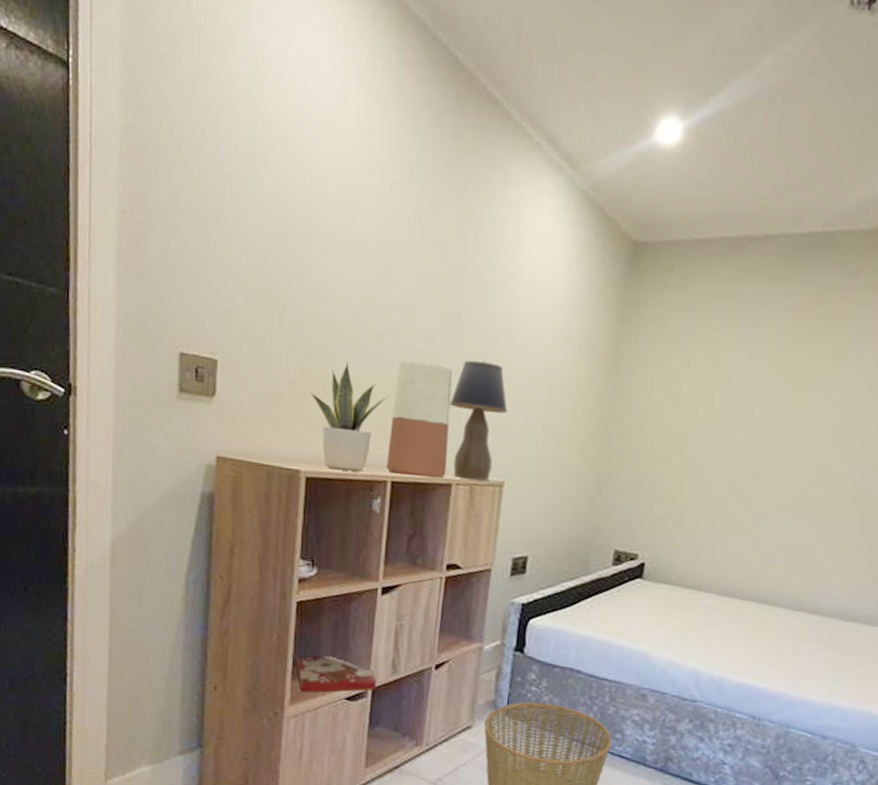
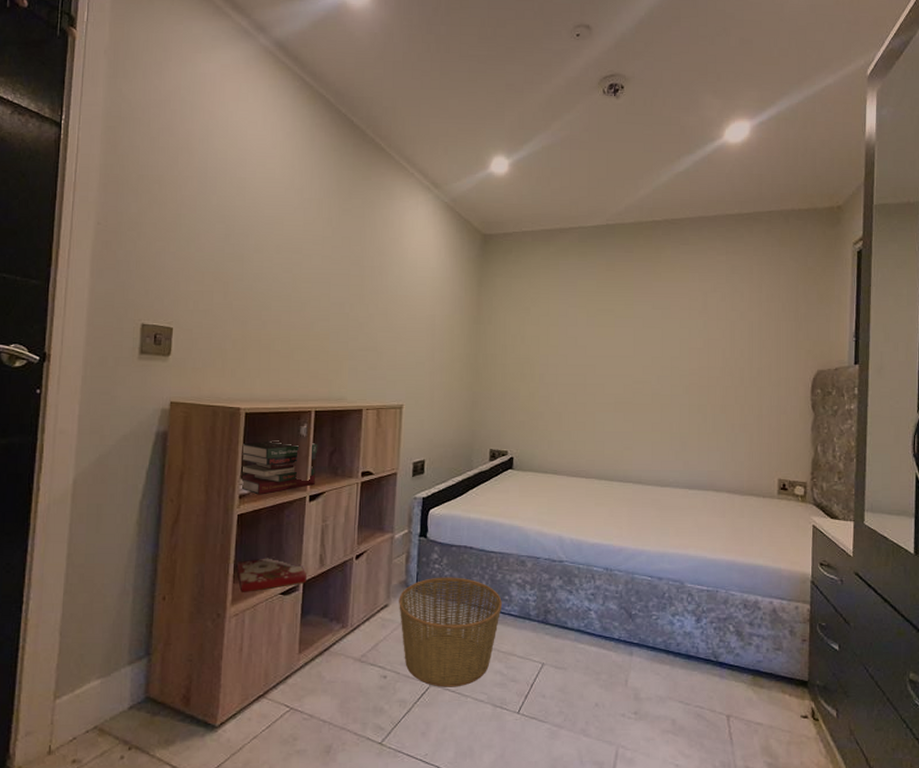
books: none [300,515,394,581] -> present [240,440,318,495]
potted plant: present [310,362,388,472] -> none [249,324,311,405]
vase: present [386,360,453,479] -> none [311,321,360,406]
table lamp: present [449,360,508,480] -> none [358,318,403,404]

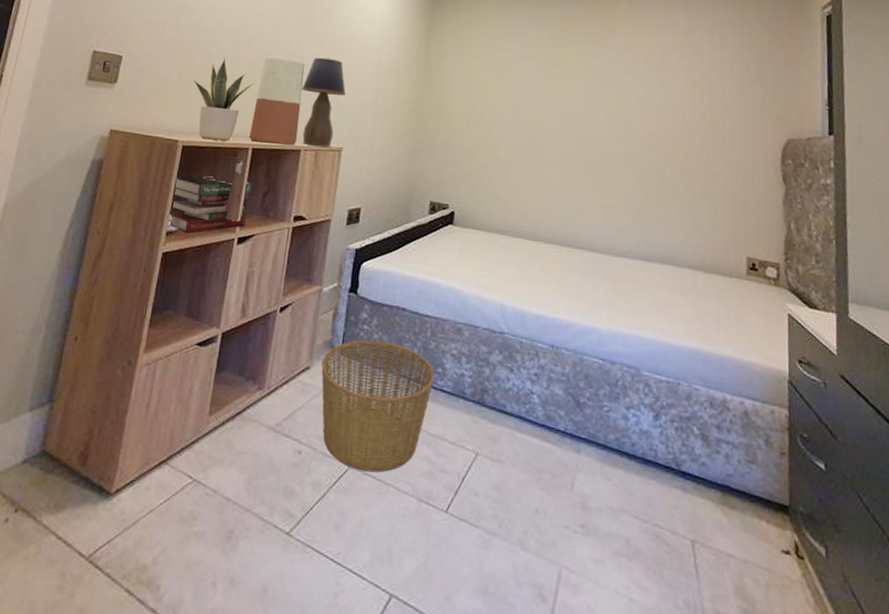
decorative box: present [237,557,306,594] -> none [154,302,227,340]
potted plant: none [249,324,311,405] -> present [193,58,255,141]
vase: none [311,321,360,406] -> present [249,57,305,146]
table lamp: none [358,318,403,404] -> present [301,57,346,146]

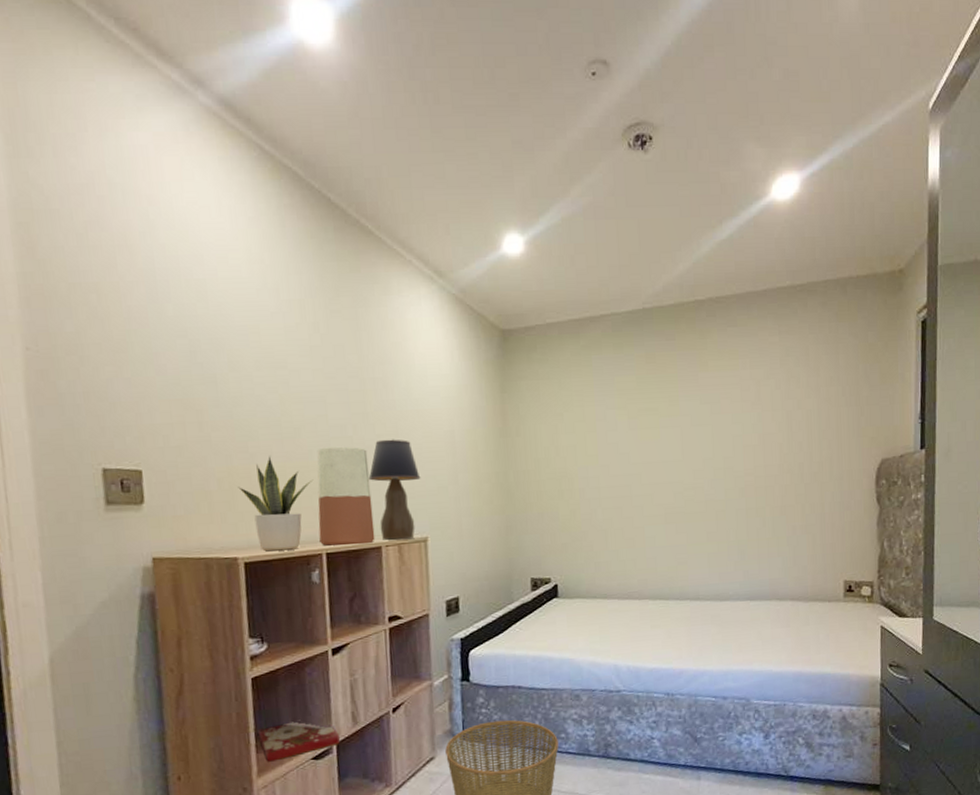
decorative box: none [154,302,227,340] -> present [258,720,340,763]
books: present [169,176,252,233] -> none [245,589,337,654]

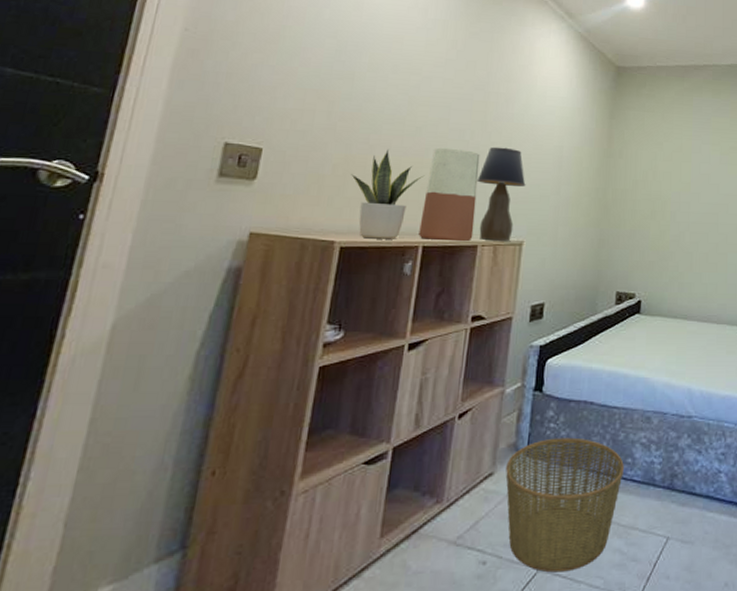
decorative box: present [258,720,340,763] -> none [311,417,398,464]

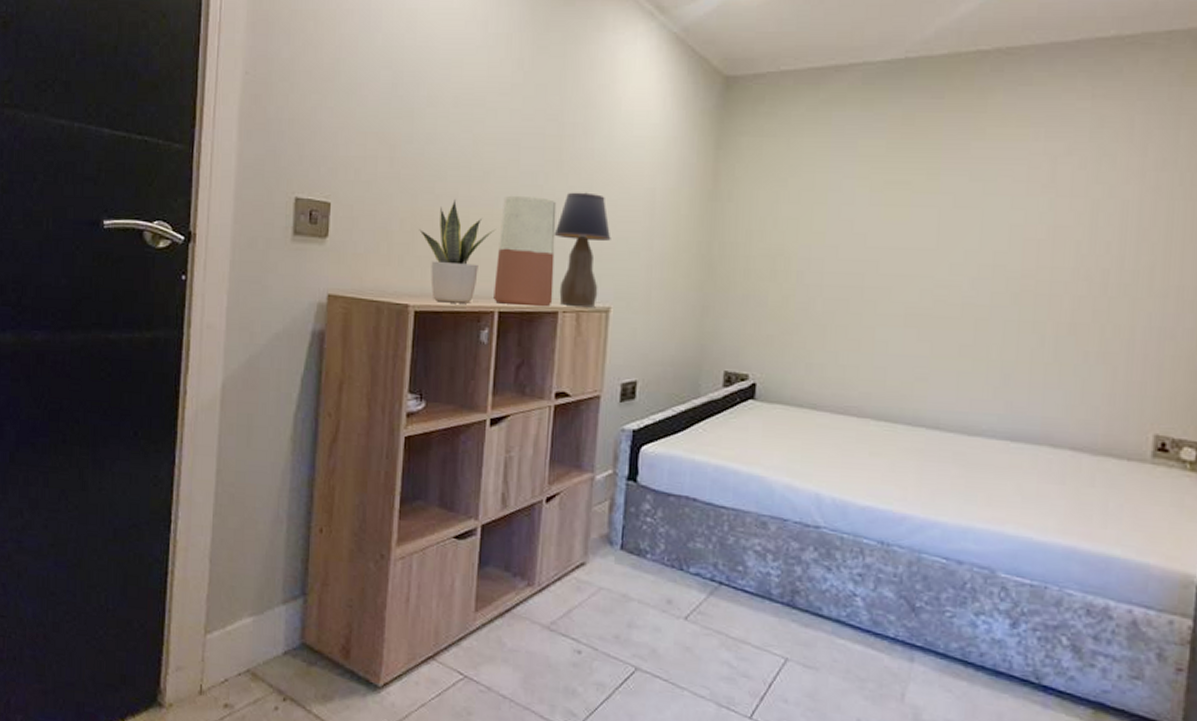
basket: present [505,437,624,573] -> none [598,533,734,676]

